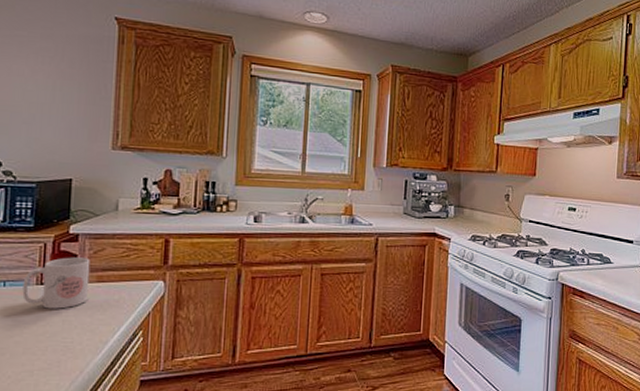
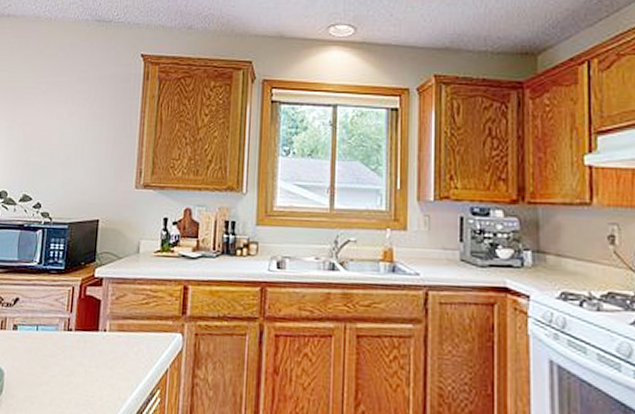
mug: present [22,257,91,309] -> none [51,302,113,359]

